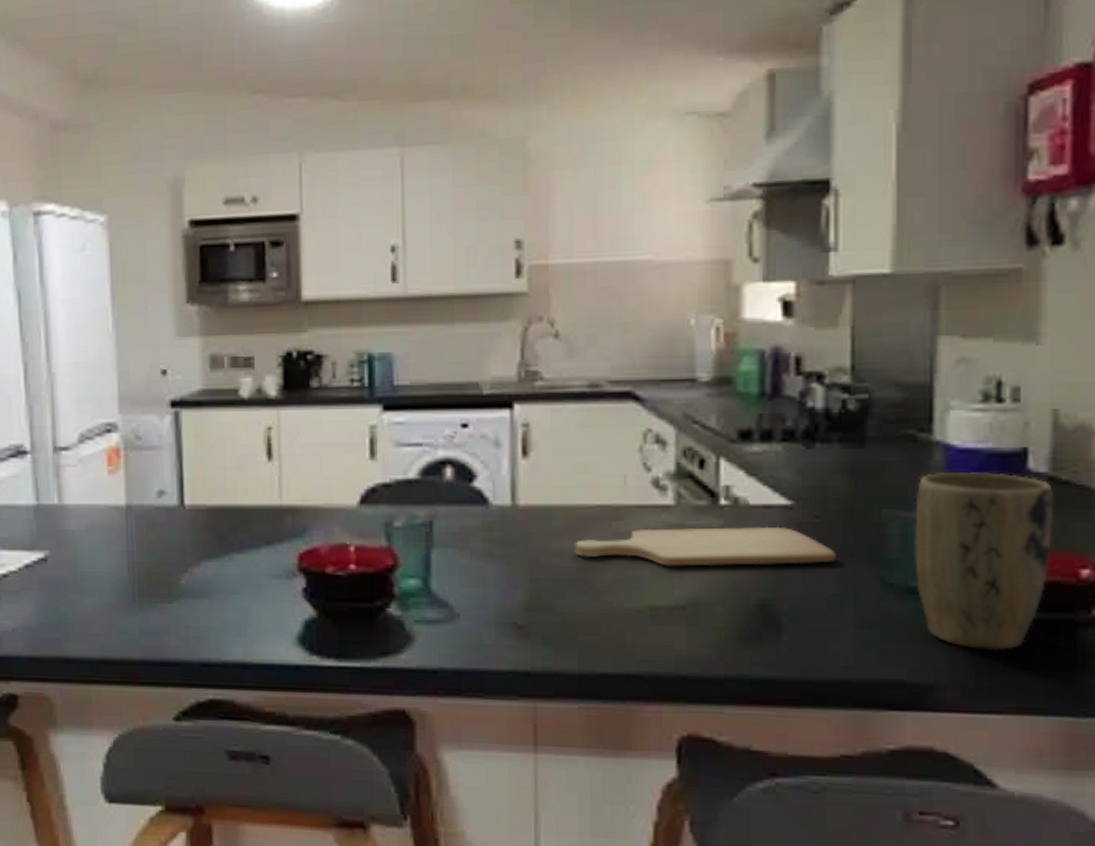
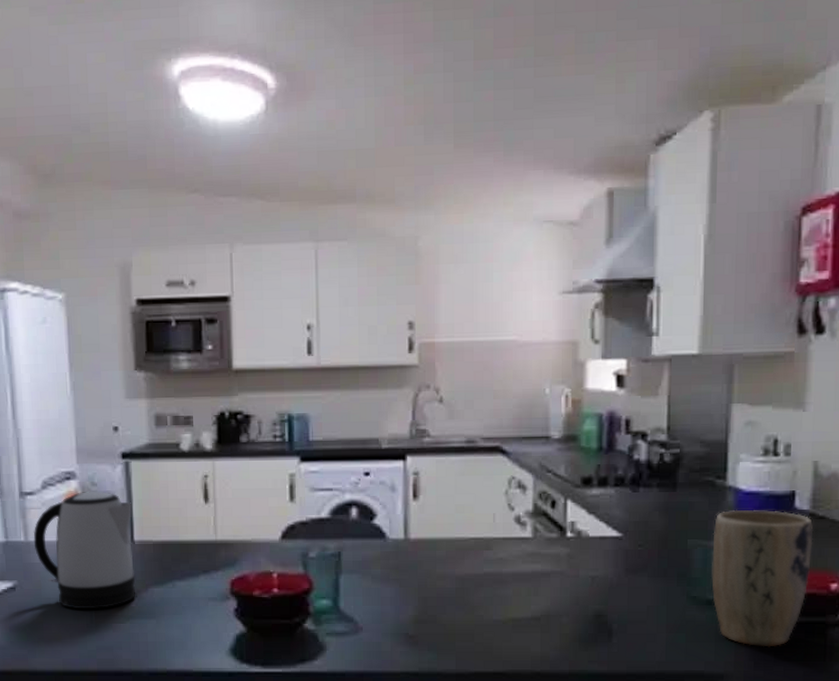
kettle: none [68,445,186,586] -> present [33,491,136,610]
chopping board: present [575,526,836,567] -> none [454,553,654,586]

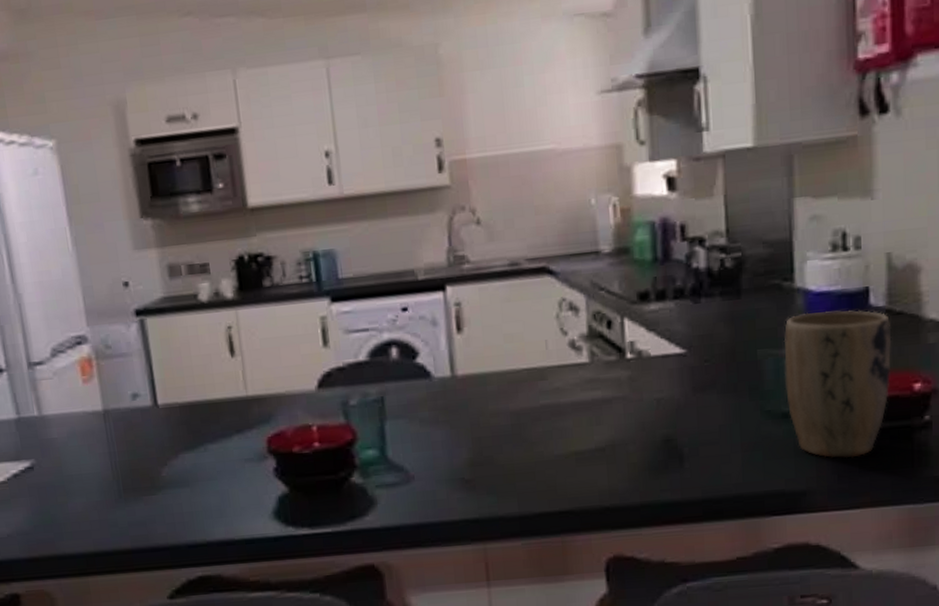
kettle: present [33,491,136,610] -> none [46,353,166,485]

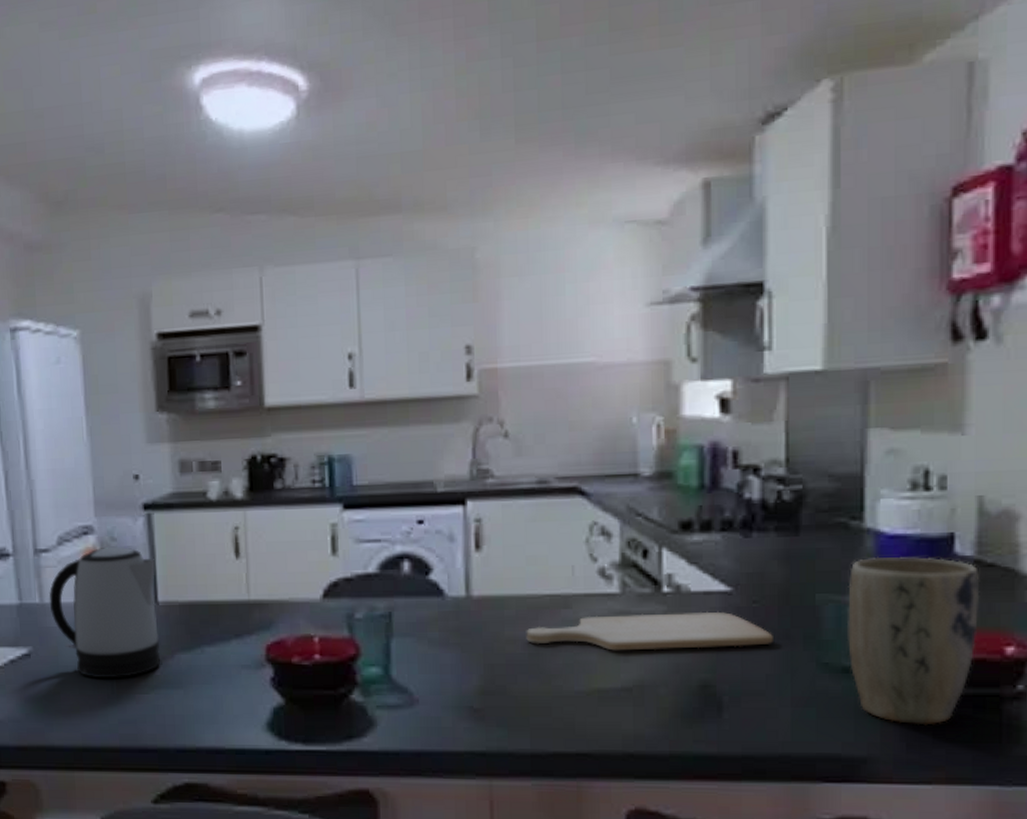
kettle: none [46,353,166,485] -> present [48,546,161,679]
chopping board: none [508,372,723,416] -> present [526,611,773,651]

